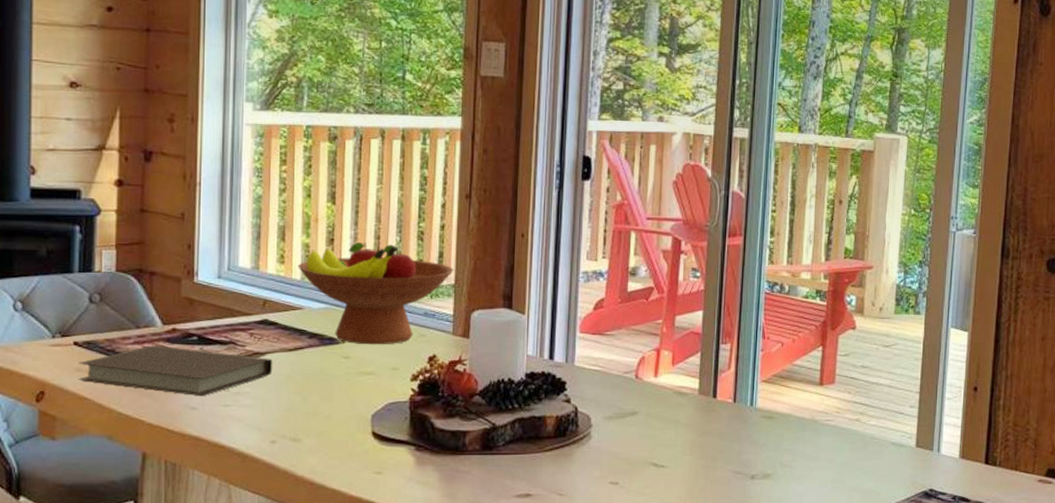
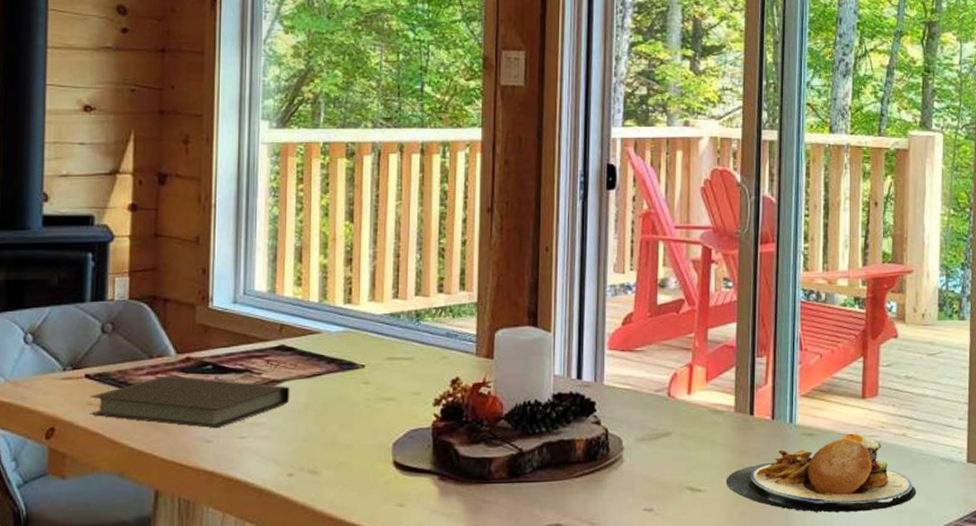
fruit bowl: present [298,241,454,345] -> none [315,260,476,369]
plate: none [688,417,867,490] -> present [726,433,916,513]

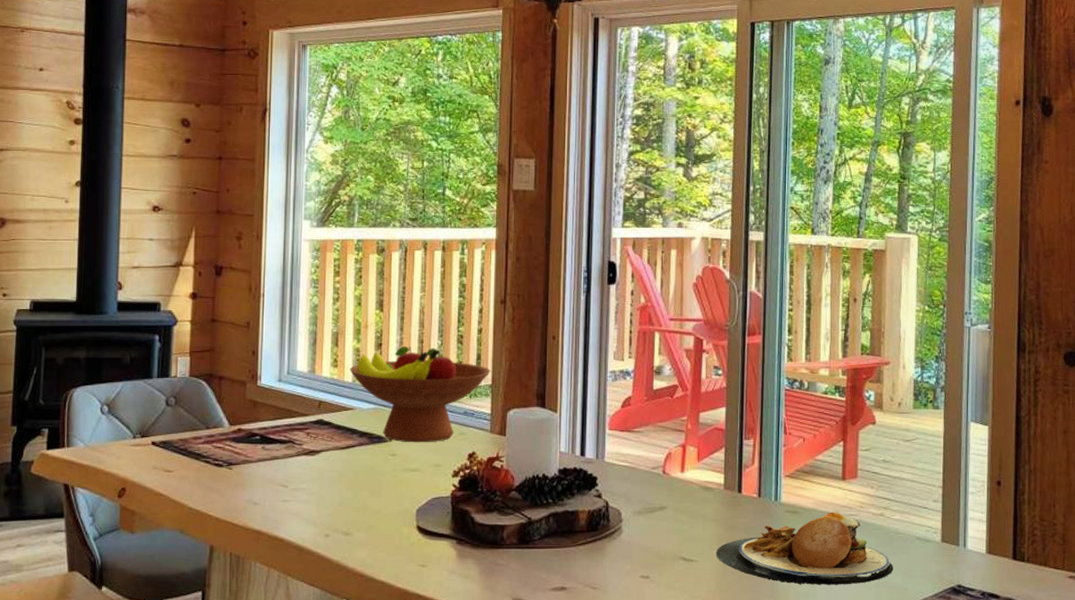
notebook: present [89,375,290,429] -> none [155,444,327,493]
fruit bowl: none [315,260,476,369] -> present [349,345,491,443]

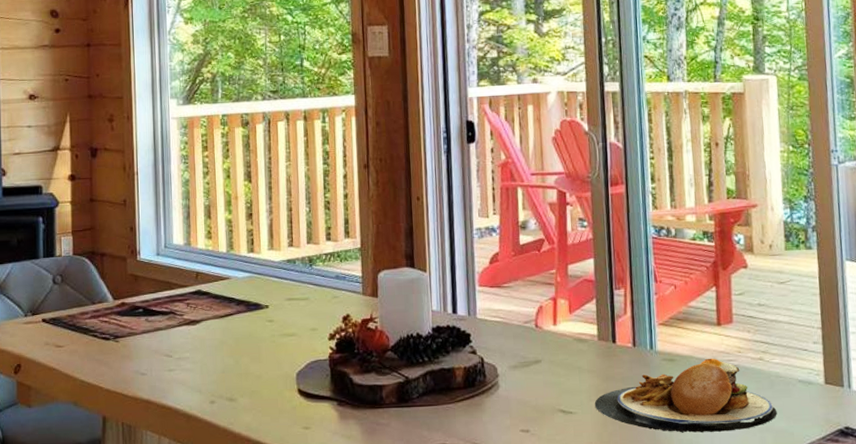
fruit bowl: present [349,345,491,443] -> none [223,214,359,309]

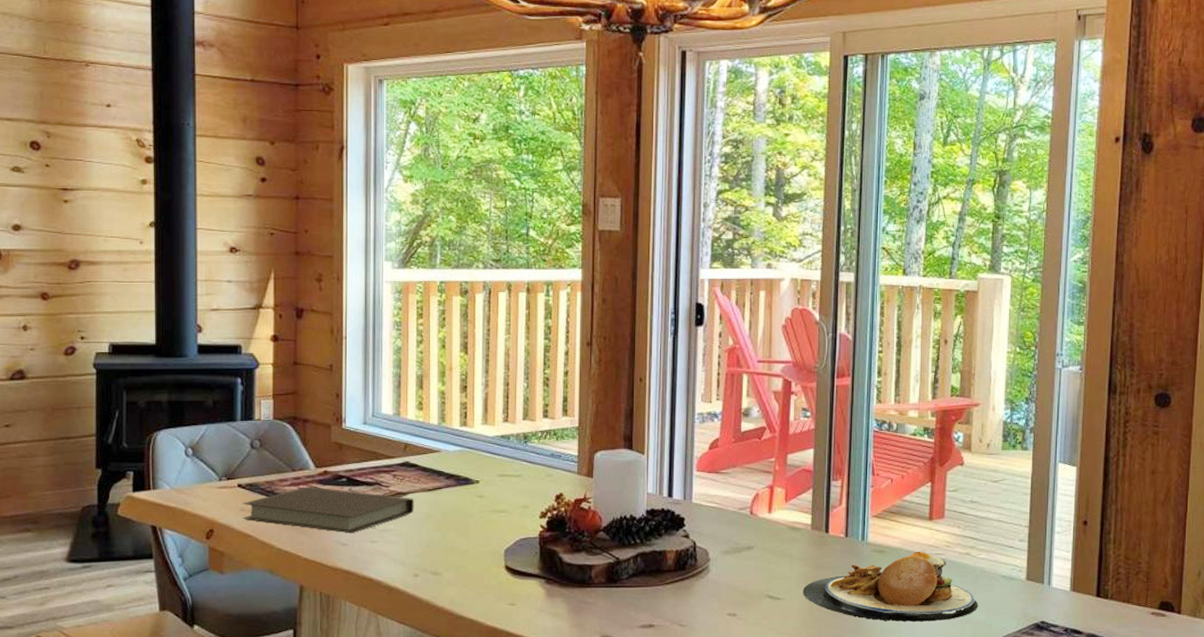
notebook: none [47,318,208,363] -> present [242,486,414,534]

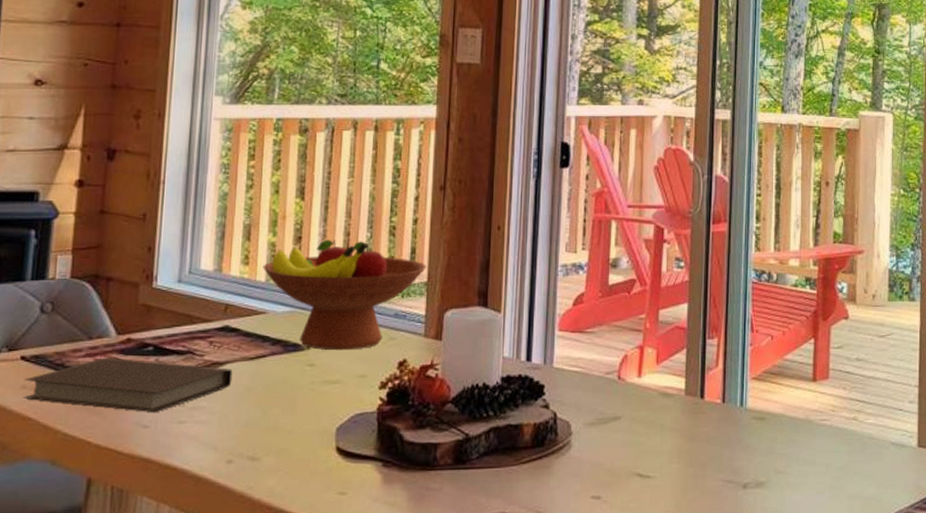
fruit bowl: none [435,388,577,485] -> present [262,239,426,351]
plate: present [802,551,978,622] -> none [675,417,867,500]

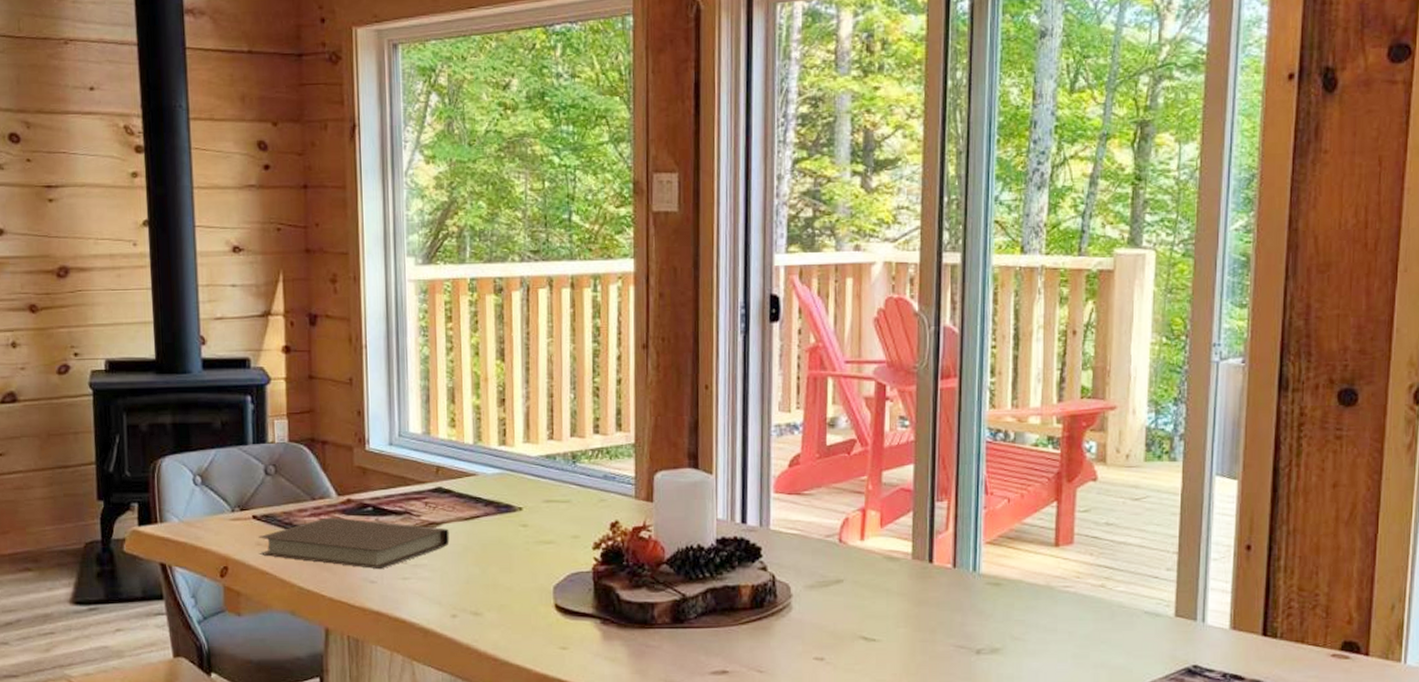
fruit bowl: present [262,239,426,351] -> none [469,401,633,512]

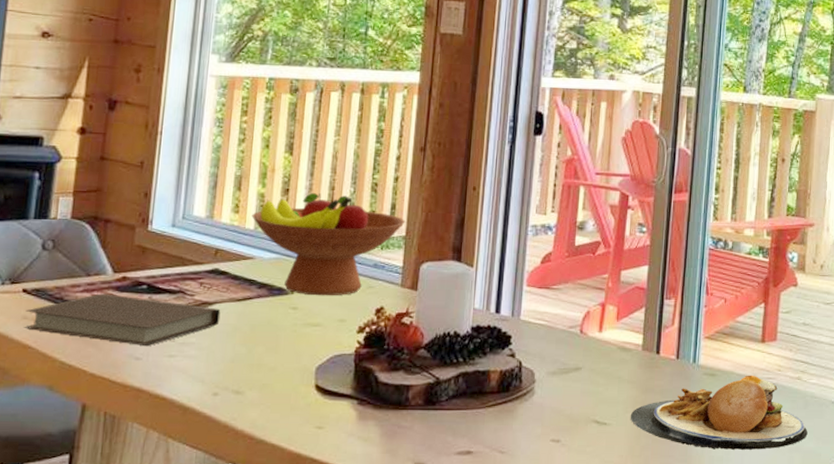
fruit bowl: none [469,401,633,512] -> present [251,192,405,296]
plate: none [902,583,1115,666] -> present [630,375,808,450]

